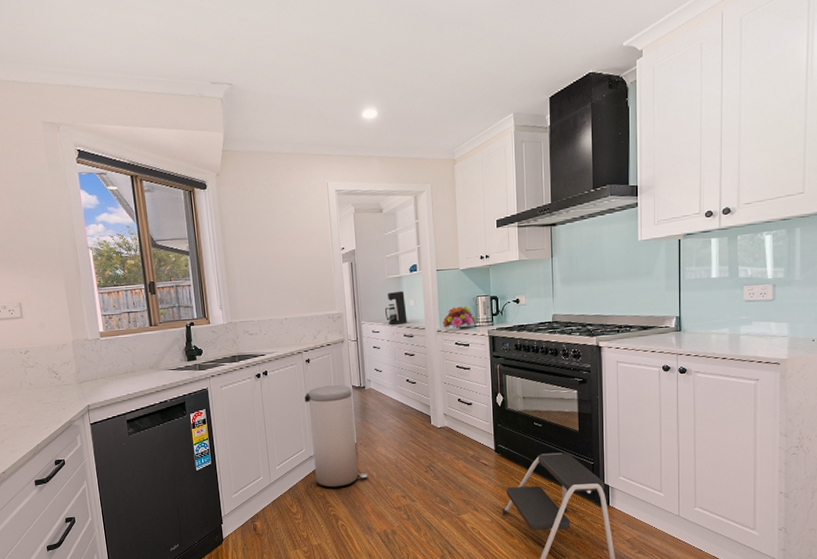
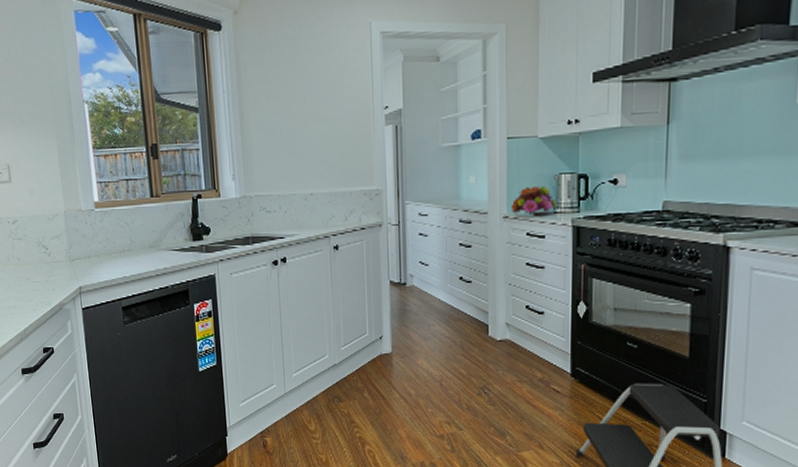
pedal bin: present [304,385,368,490] -> none [330,279,404,407]
coffee maker: present [385,290,407,325] -> none [437,163,465,206]

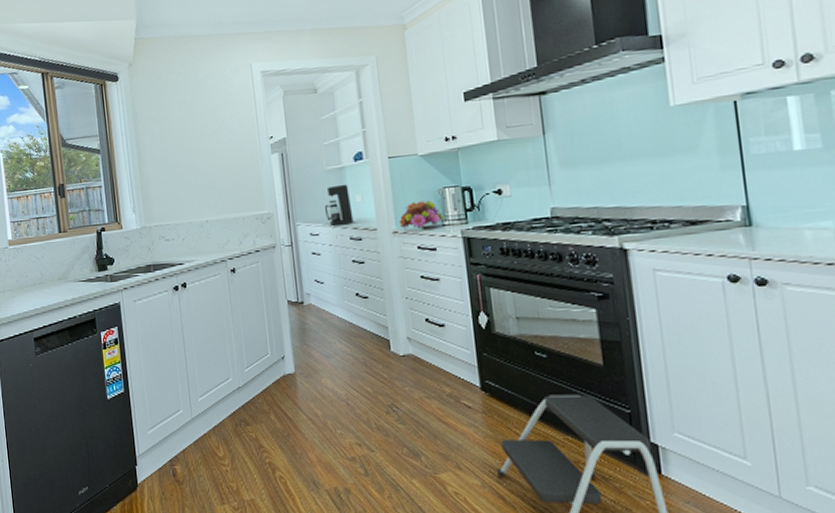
coffee maker: none [437,163,465,206] -> present [325,184,354,226]

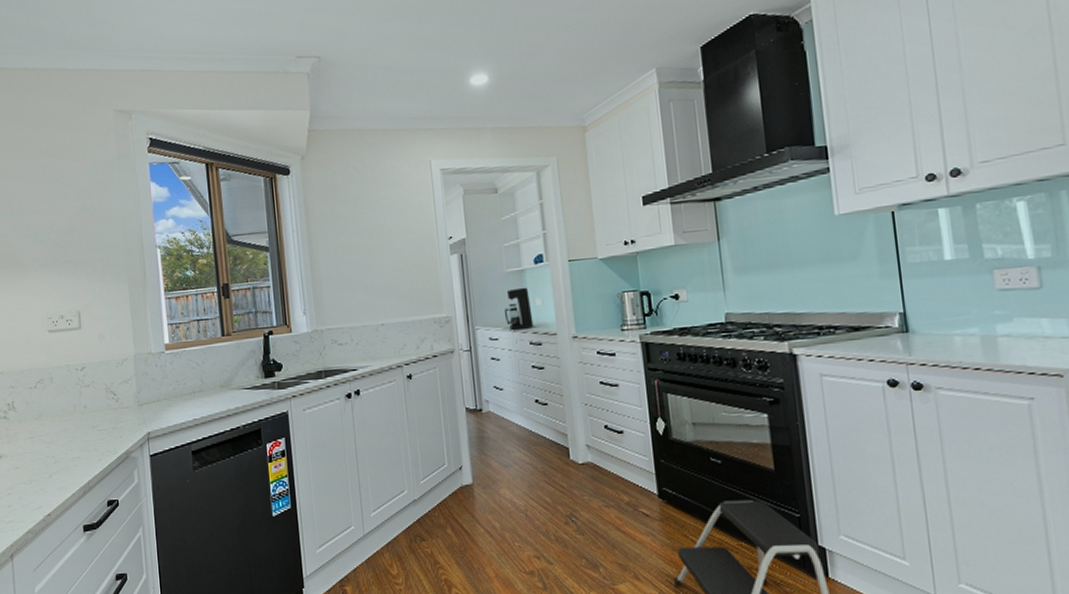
flower bouquet: present [399,200,445,229] -> none [578,305,624,334]

